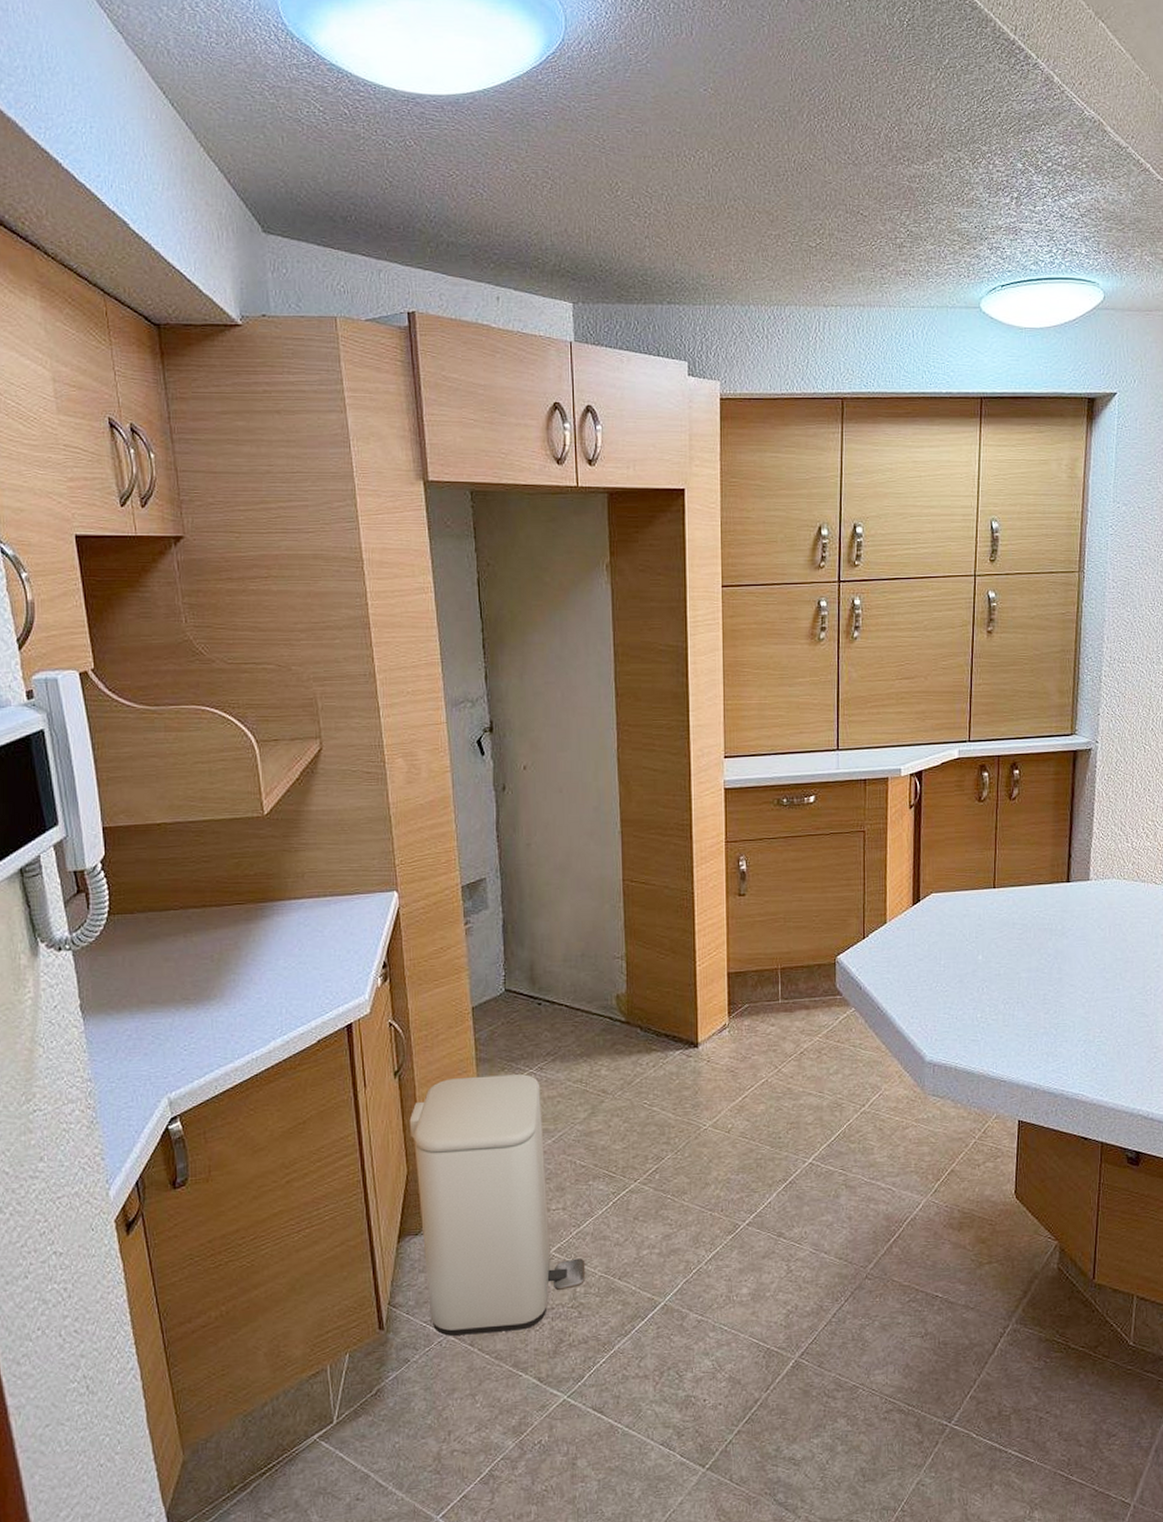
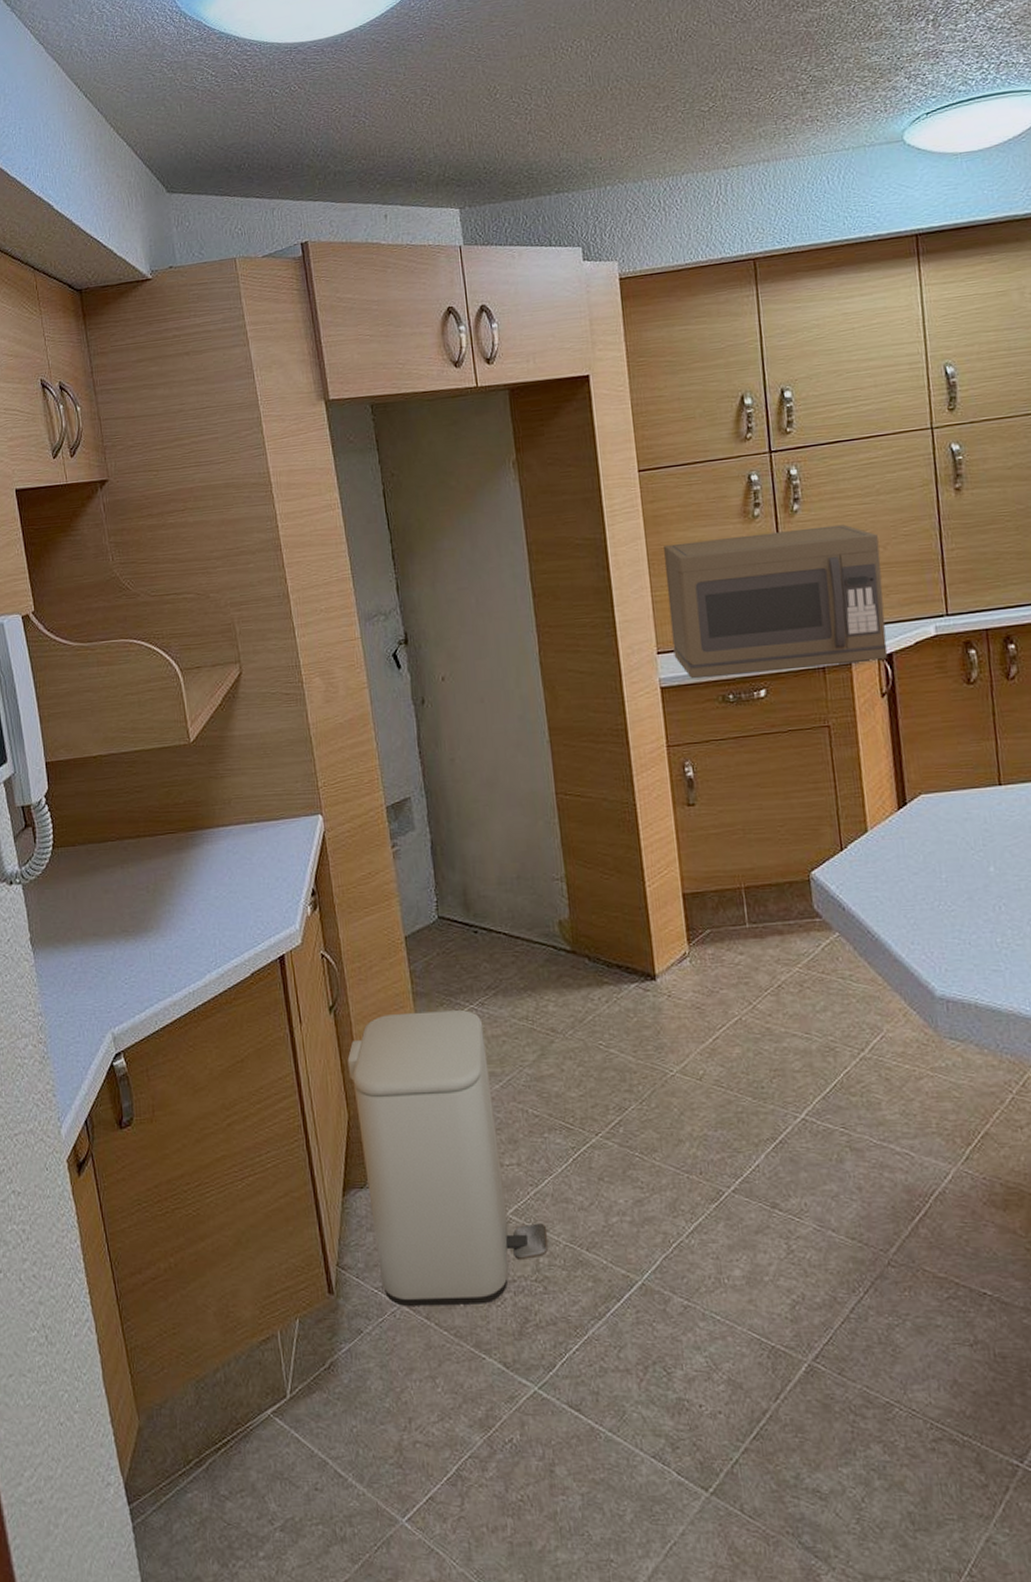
microwave: none [737,654,921,783] -> present [664,524,888,679]

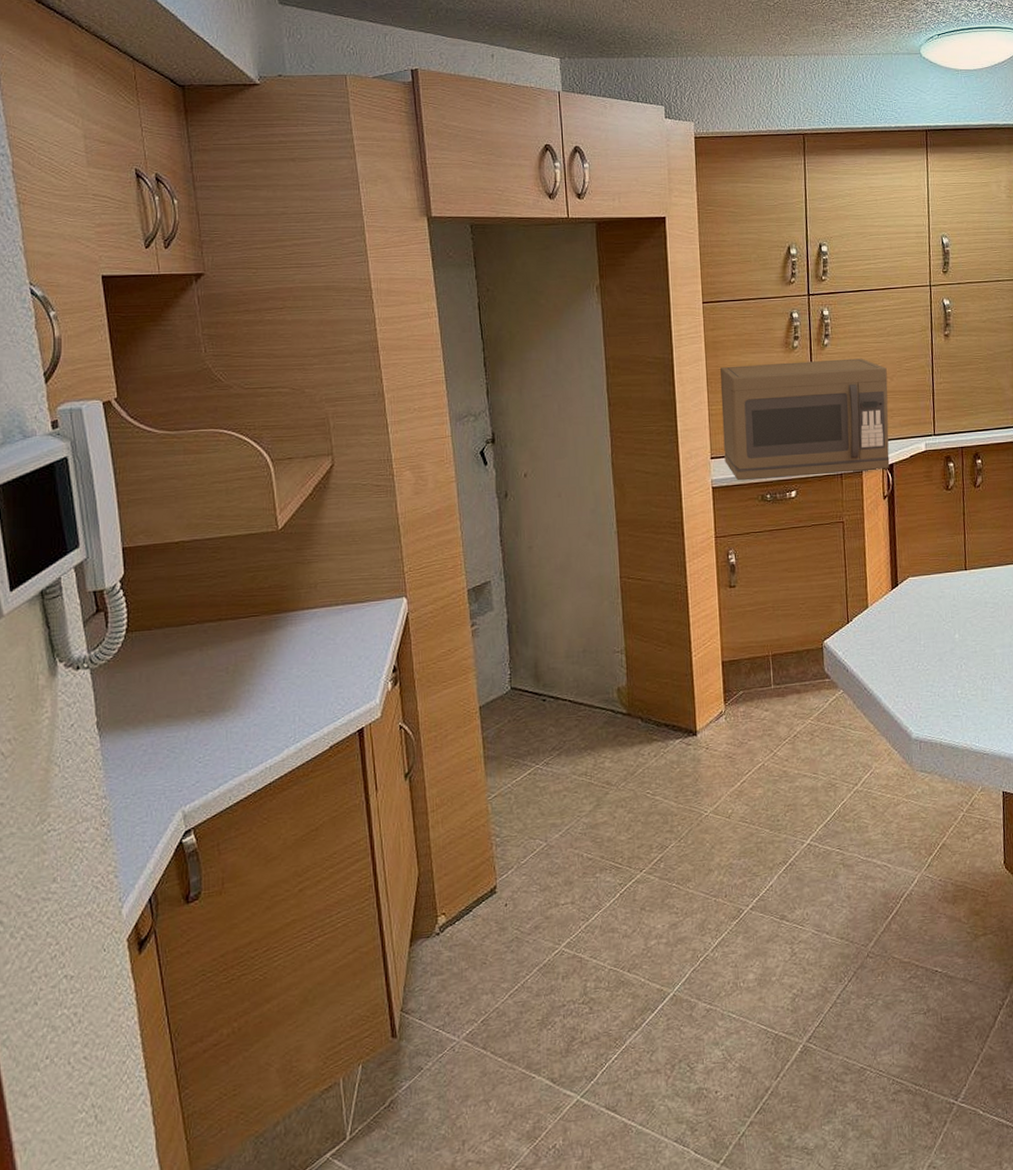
pedal bin: present [347,1010,549,1306] -> none [420,770,596,1040]

